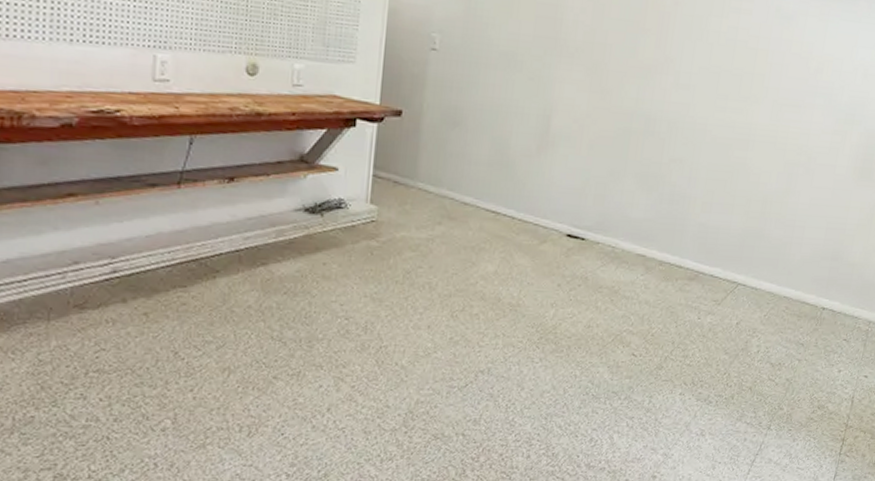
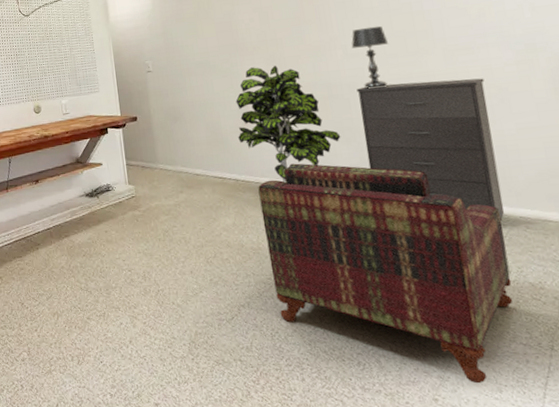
armchair: none [522,207,769,461] -> present [258,163,513,384]
indoor plant: none [527,74,644,229] -> present [235,66,341,183]
dresser: none [662,127,800,298] -> present [356,78,505,220]
table lamp: none [684,54,724,132] -> present [351,26,389,89]

